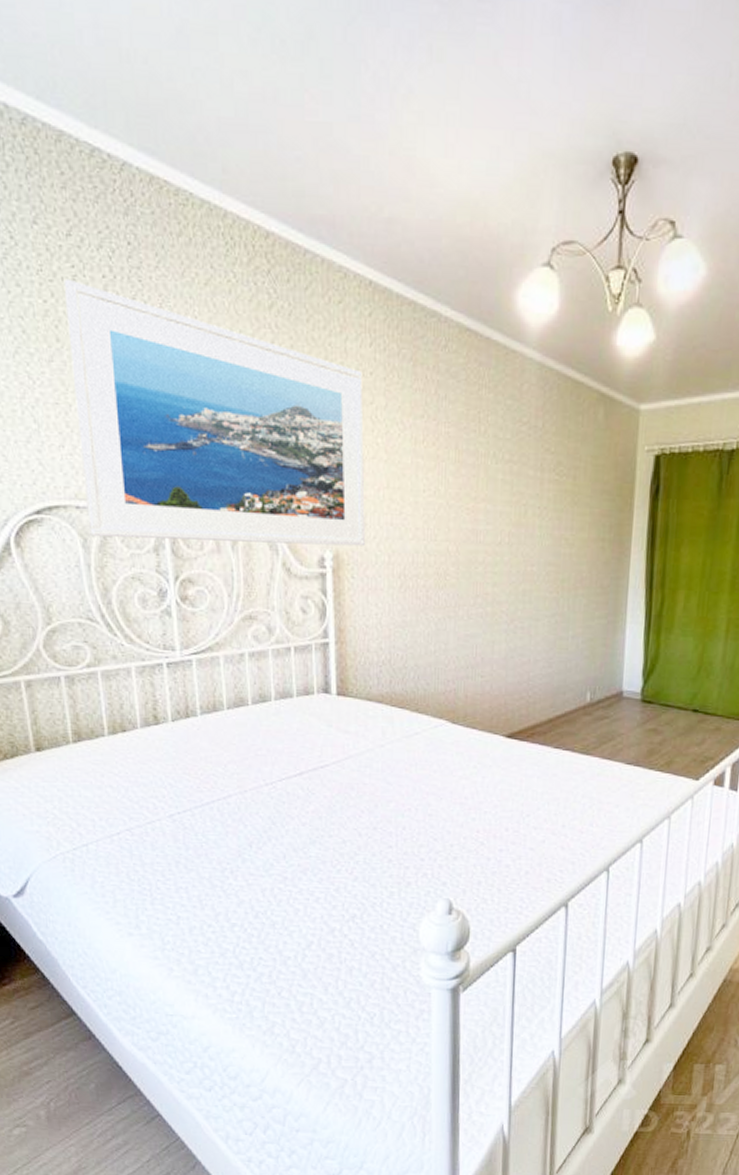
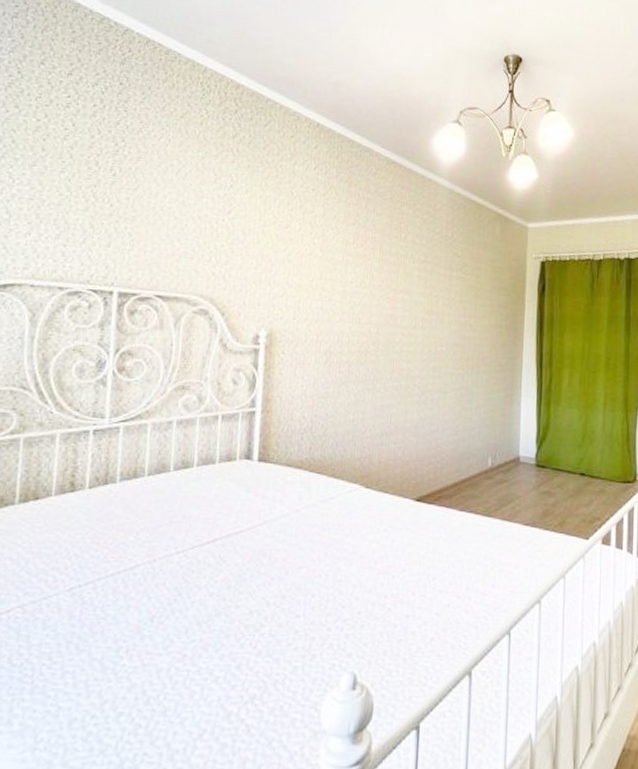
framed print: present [63,278,365,547] -> none [38,105,306,327]

